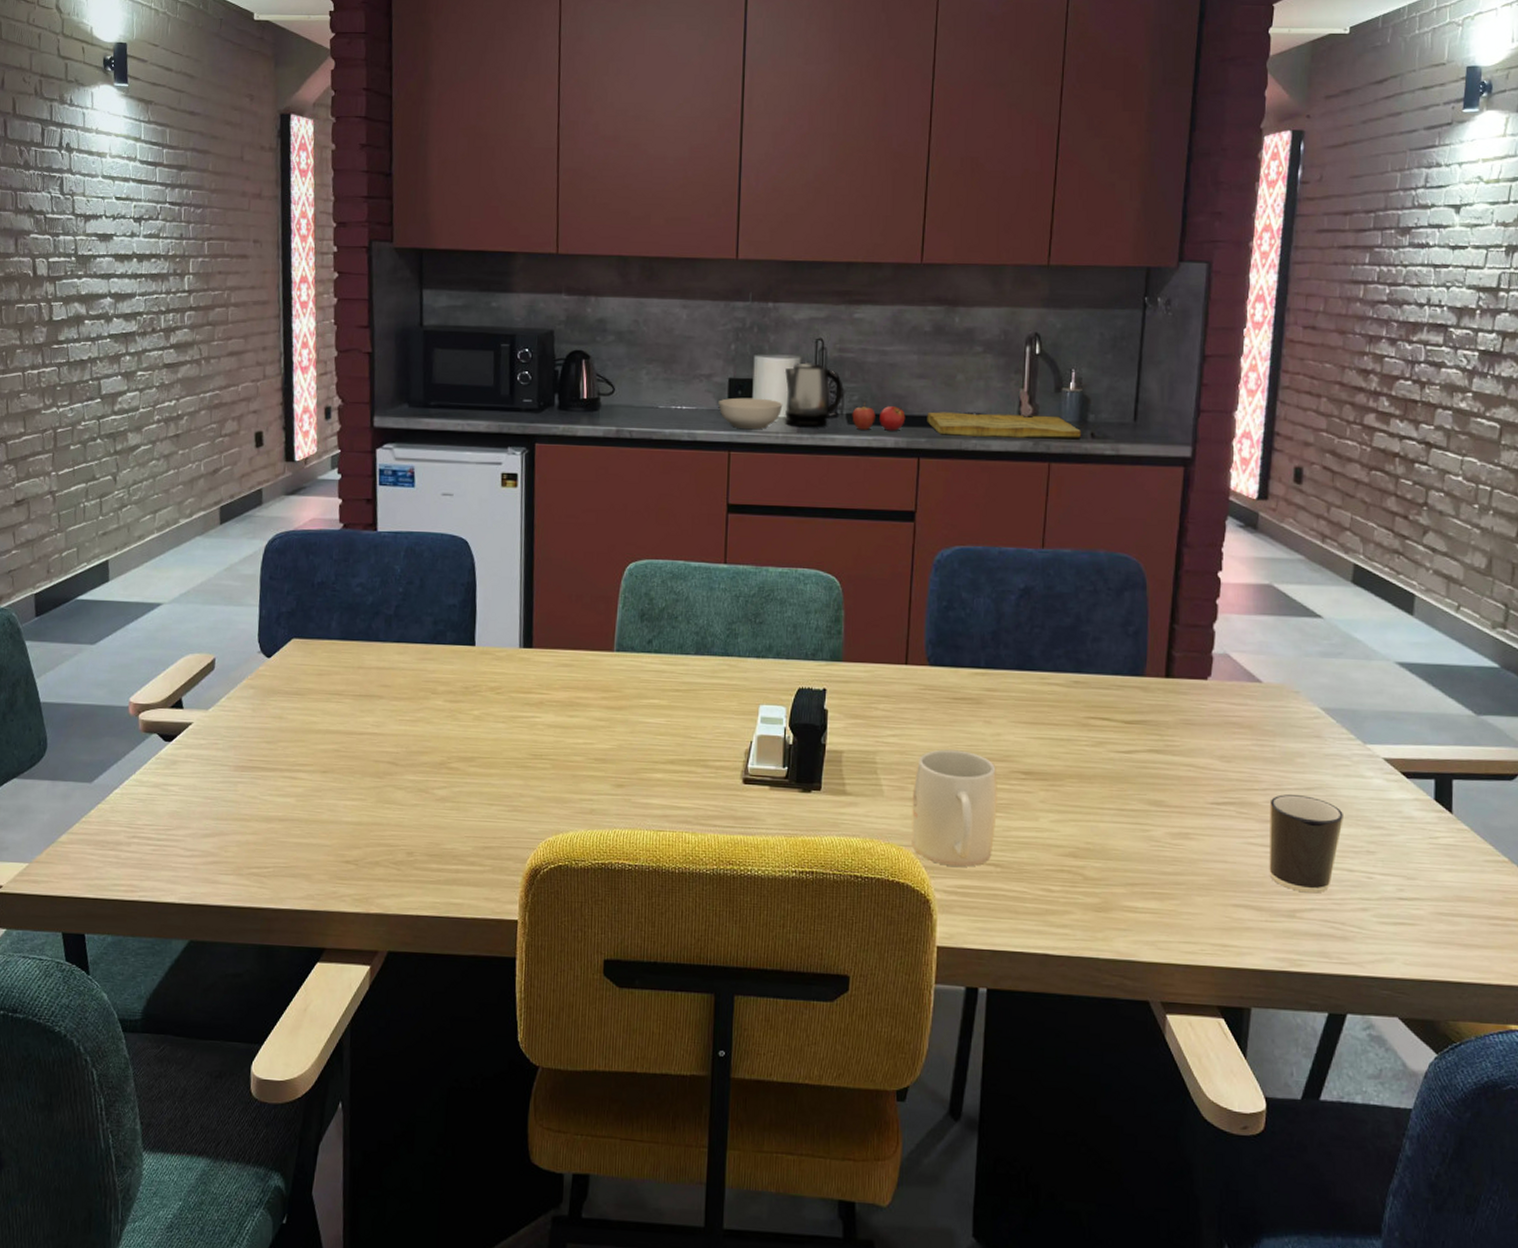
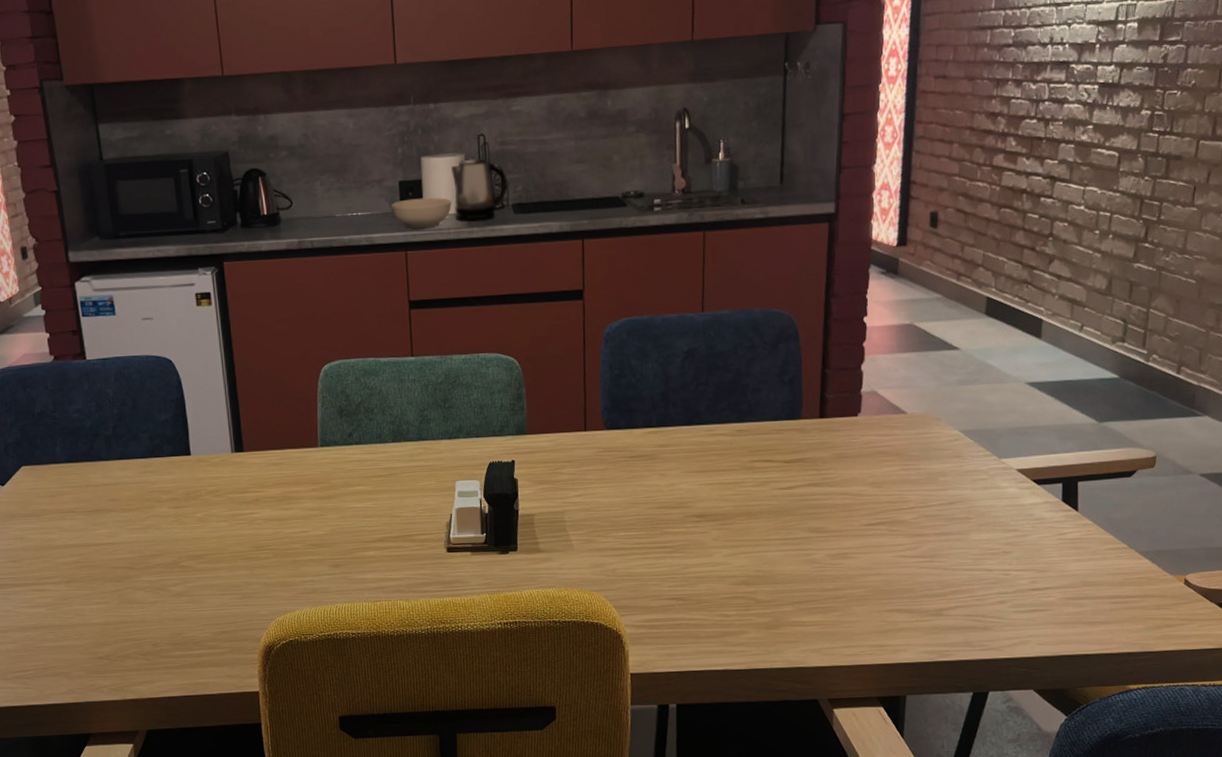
fruit: present [852,402,876,431] -> none [517,191,540,219]
fruit: present [879,406,906,432] -> none [543,192,568,217]
mug: present [911,749,997,867] -> none [599,502,676,604]
cutting board: present [927,412,1081,441] -> none [587,186,732,217]
mug: present [1269,794,1343,894] -> none [917,509,982,594]

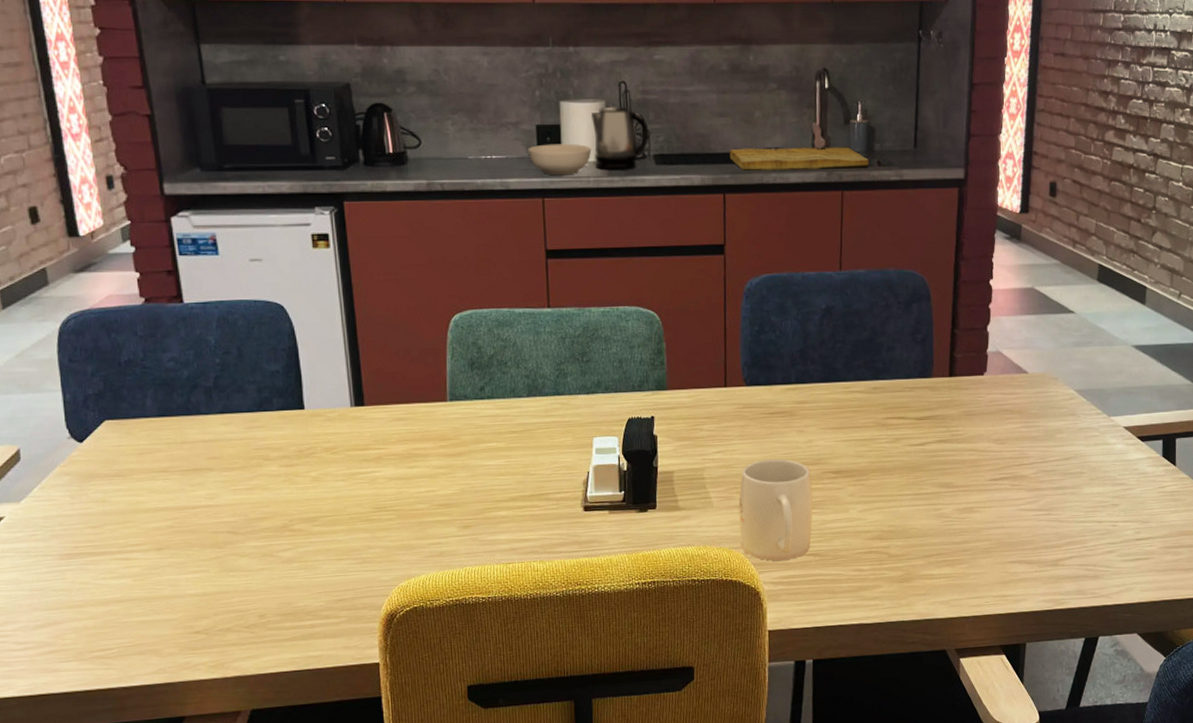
cutting board: none [587,186,732,217] -> present [729,146,869,172]
mug: none [599,502,676,604] -> present [738,458,813,561]

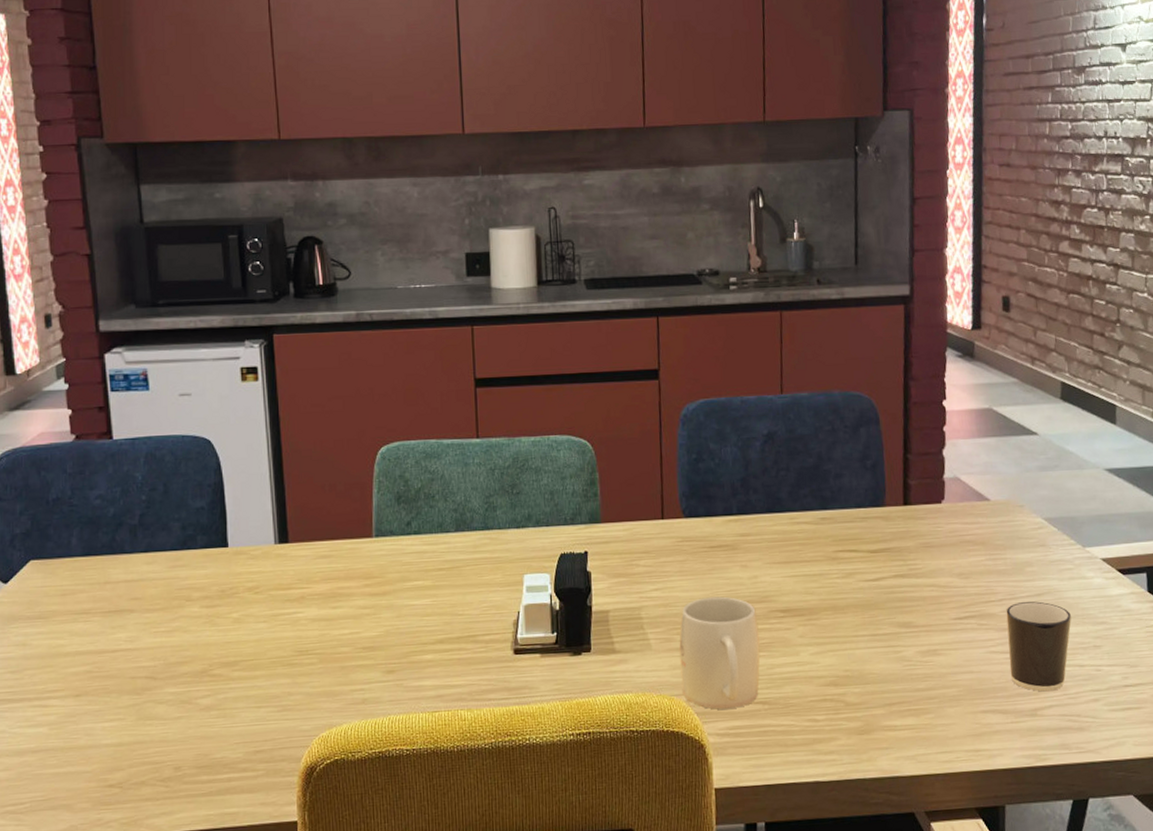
bowl: present [528,143,592,176] -> none [457,270,522,303]
kettle: present [591,106,649,170] -> none [521,231,580,296]
cutting board: present [729,146,869,172] -> none [662,265,808,294]
mug: none [1036,465,1094,545] -> present [1006,601,1072,692]

